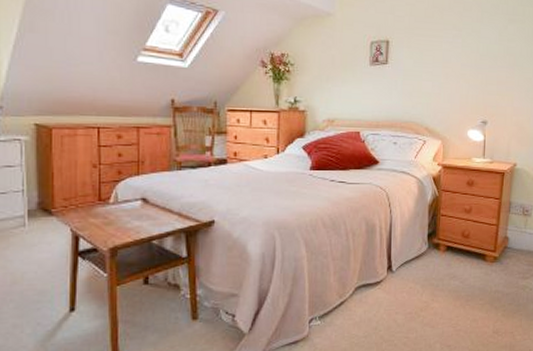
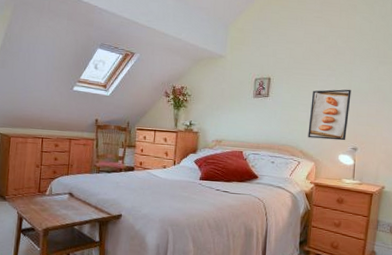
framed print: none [433,52,480,114] -> present [308,89,352,141]

